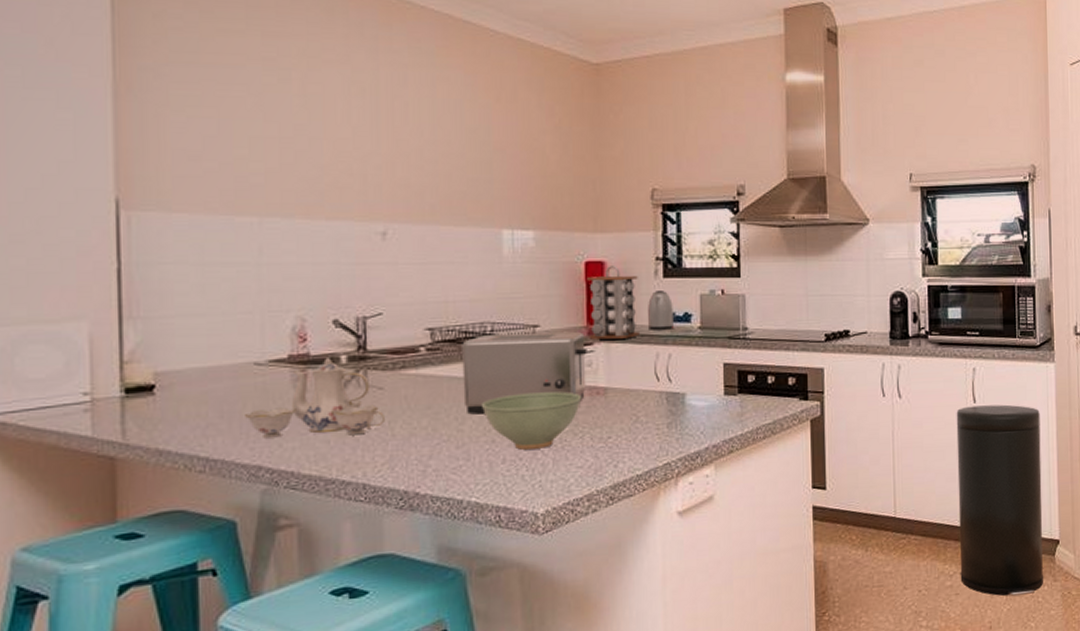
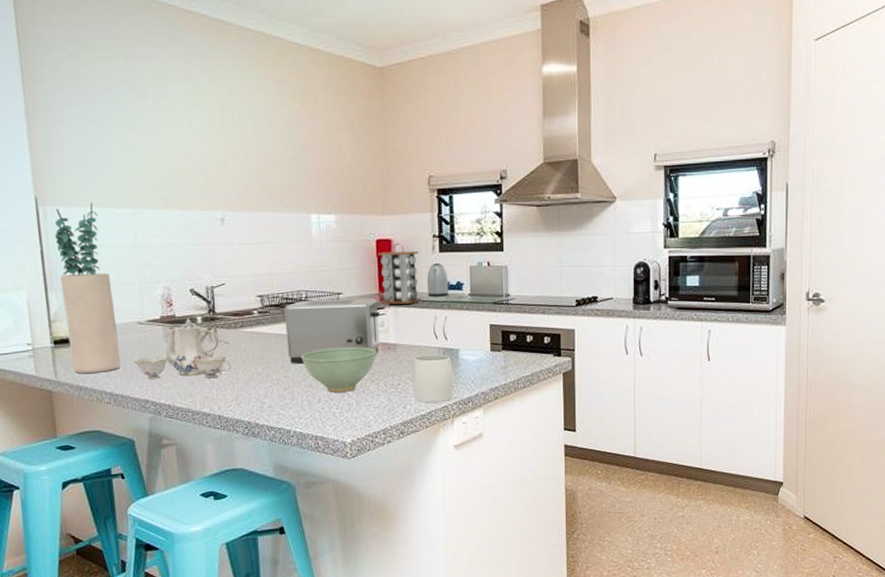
vase: none [141,207,226,433] -> present [55,202,122,374]
mug: none [626,399,679,461] -> present [411,354,454,403]
pedal bin: present [956,404,1044,597] -> none [691,363,770,528]

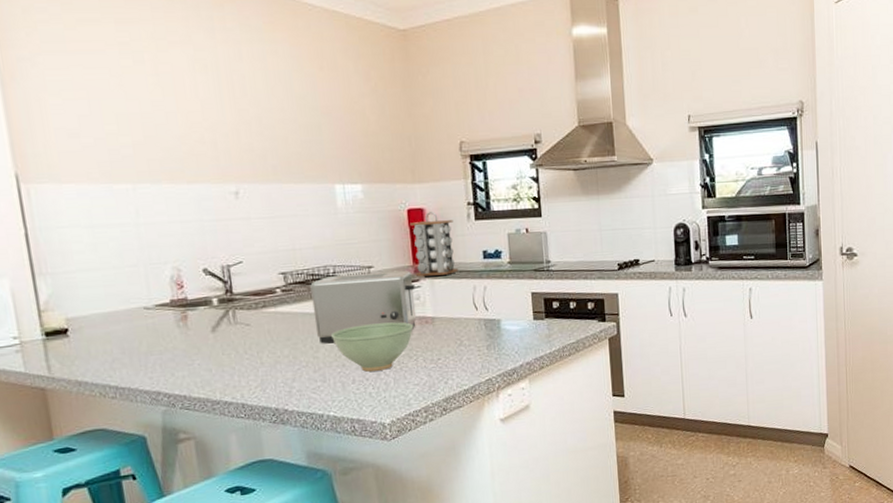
vase: present [55,202,122,374] -> none [41,178,127,367]
tea set: present [134,319,231,379] -> none [142,301,254,369]
mug: present [411,354,454,403] -> none [451,325,497,377]
kettle: present [427,263,448,298] -> none [463,232,487,267]

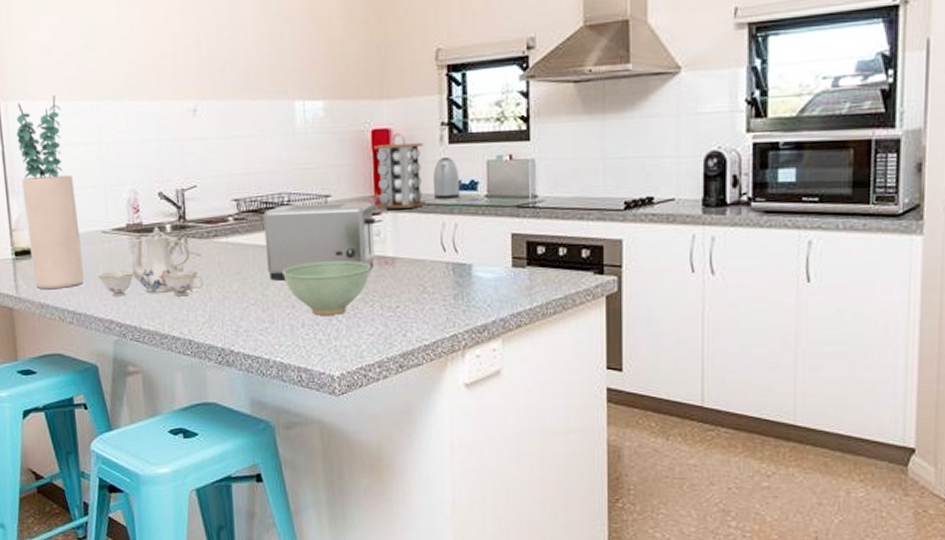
vase: none [41,178,127,367] -> present [16,94,85,290]
tea set: none [142,301,254,369] -> present [98,227,203,297]
kettle: none [463,232,487,267] -> present [434,157,460,200]

